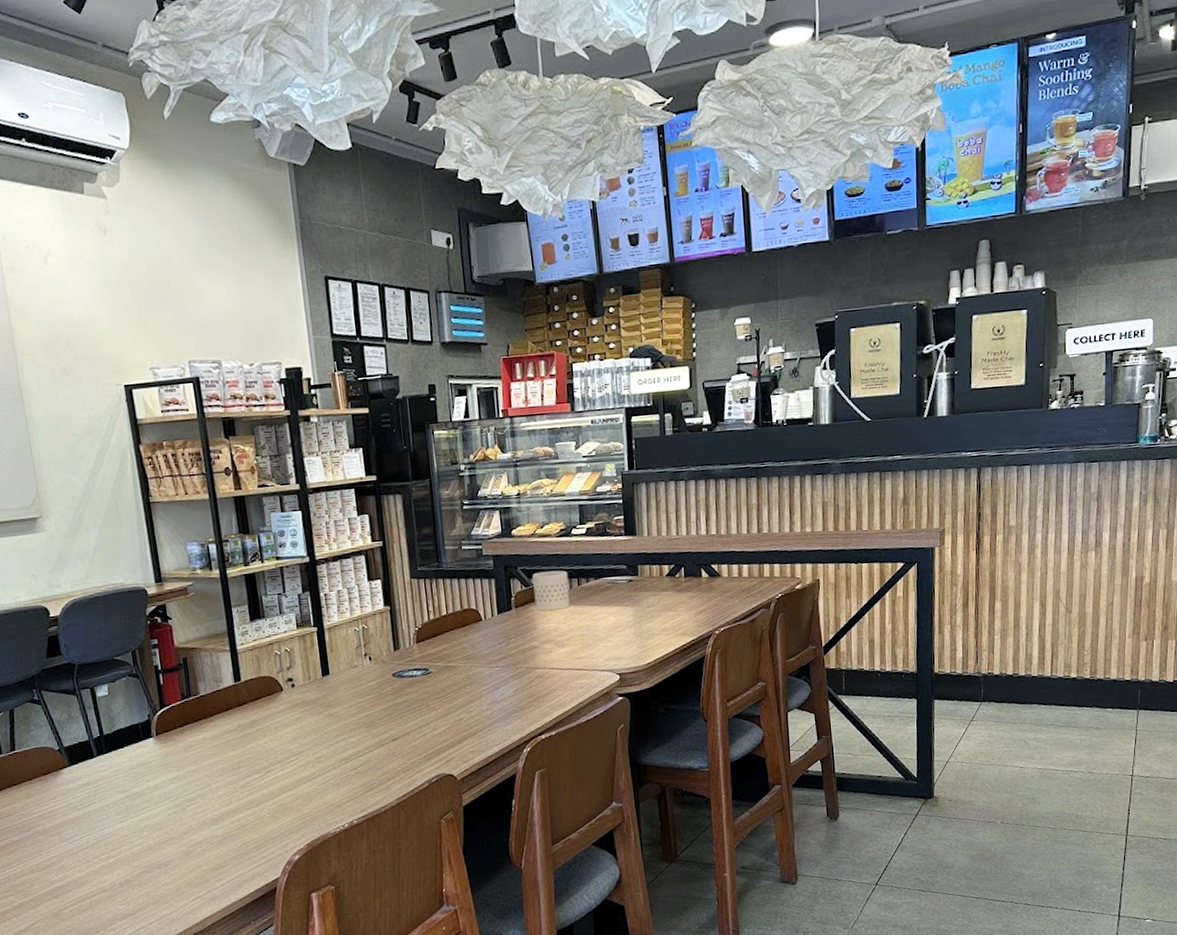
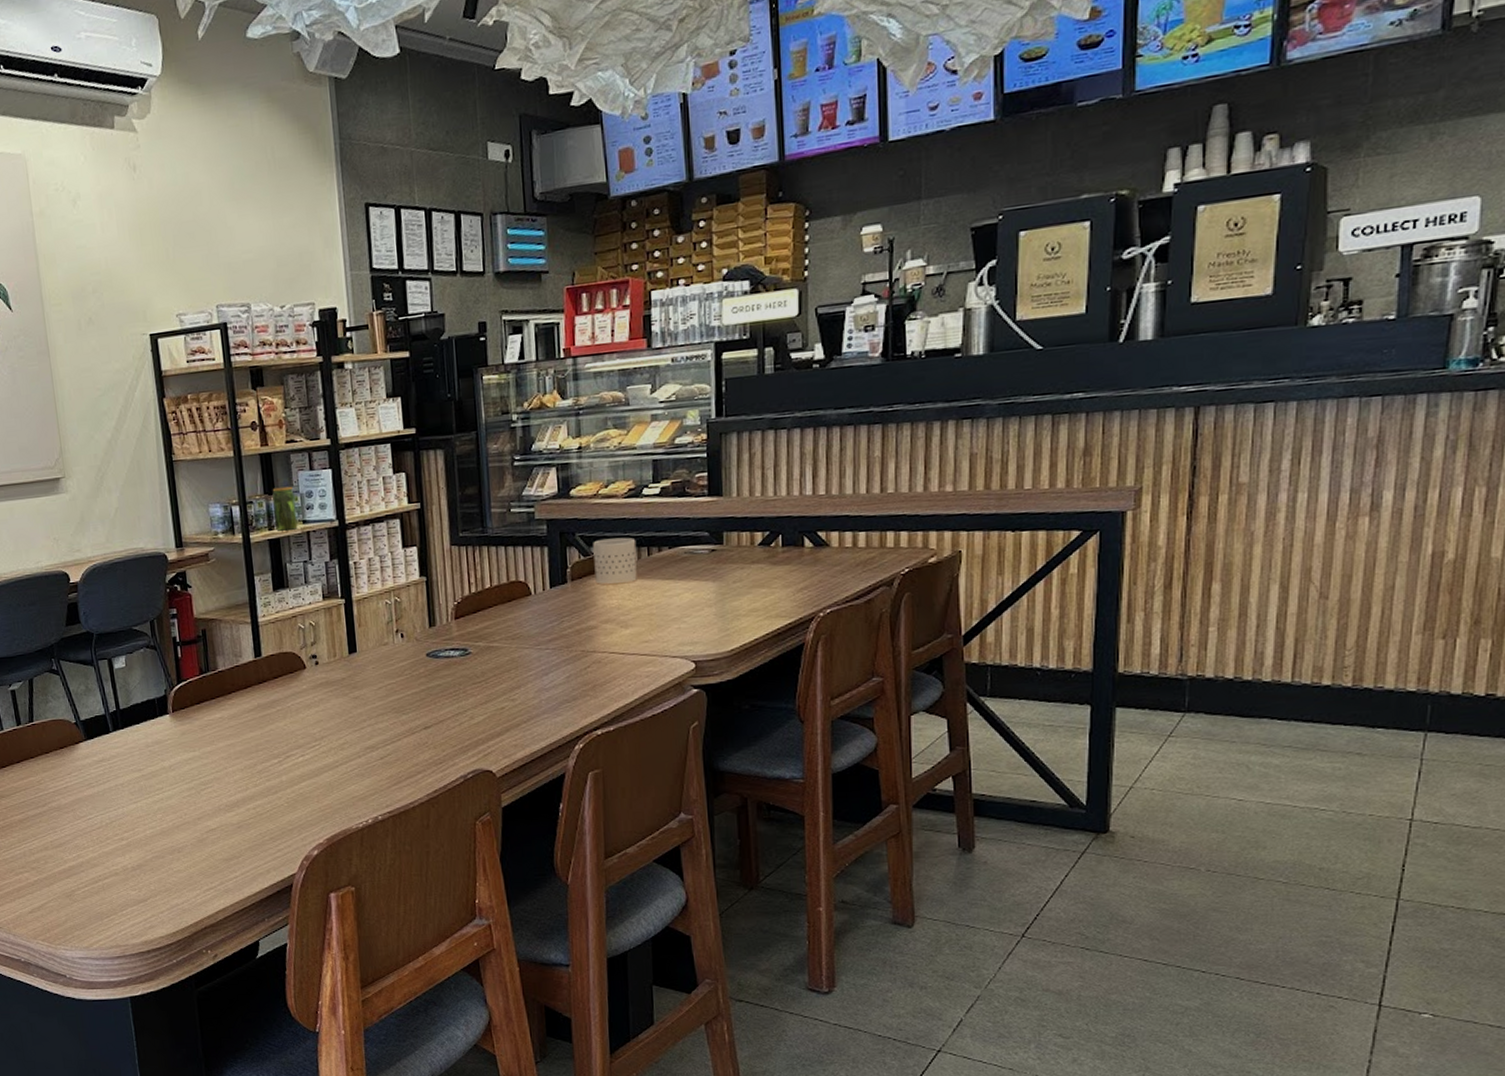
jar: none [246,526,272,567] -> present [272,486,298,531]

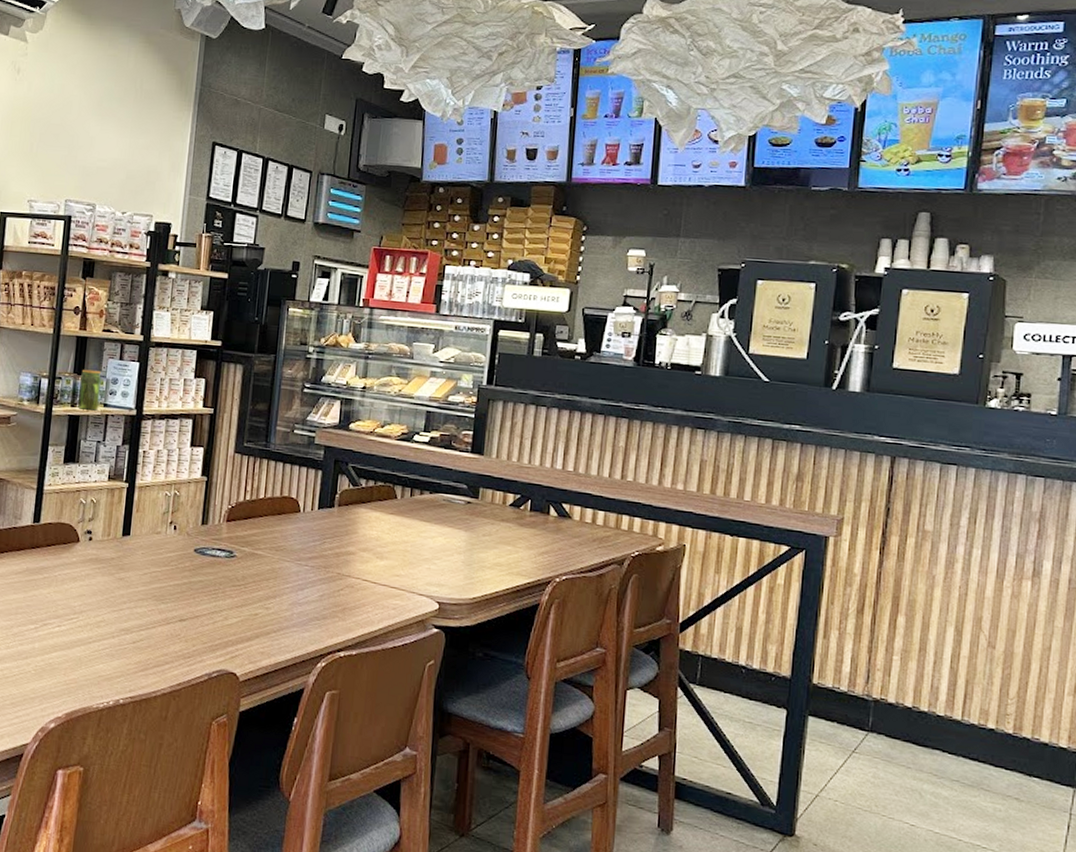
mug: present [593,537,637,586] -> none [360,473,402,519]

